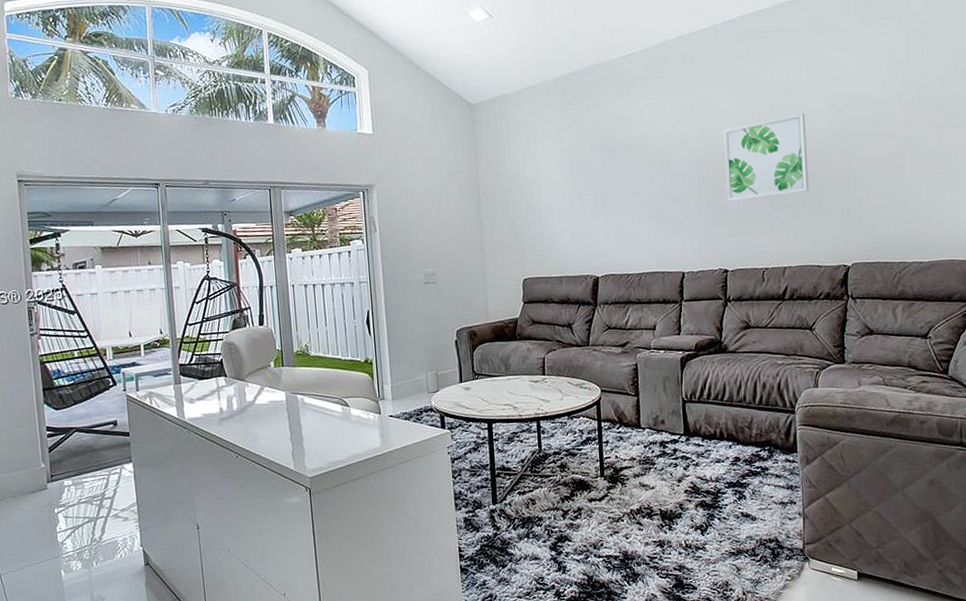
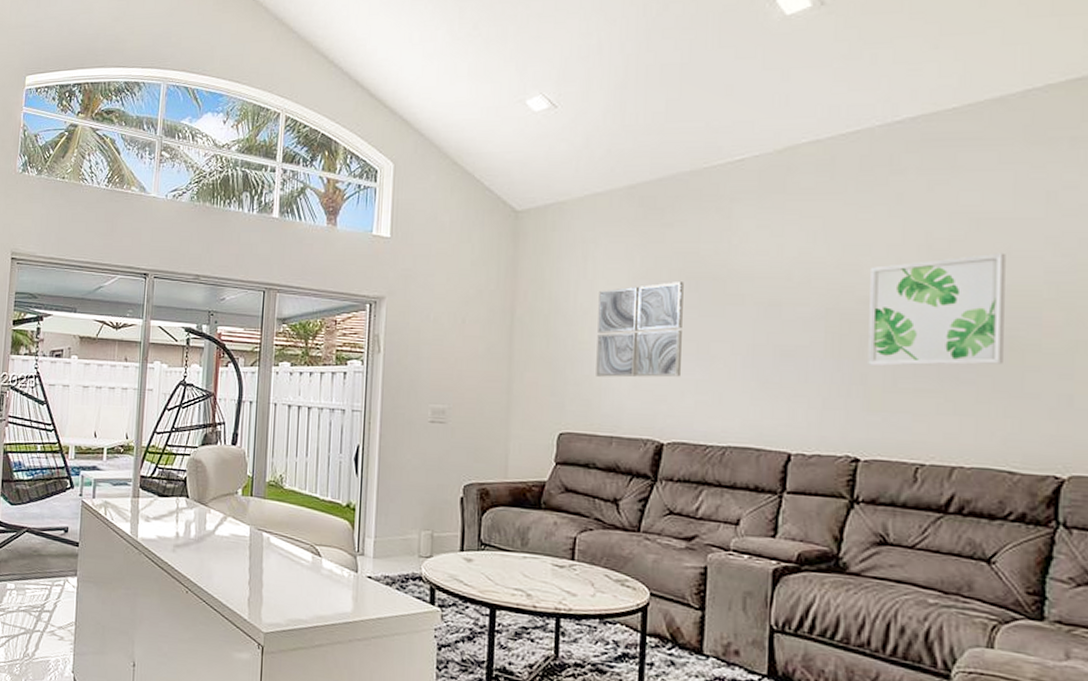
wall art: none [541,151,605,231] -> present [596,282,684,378]

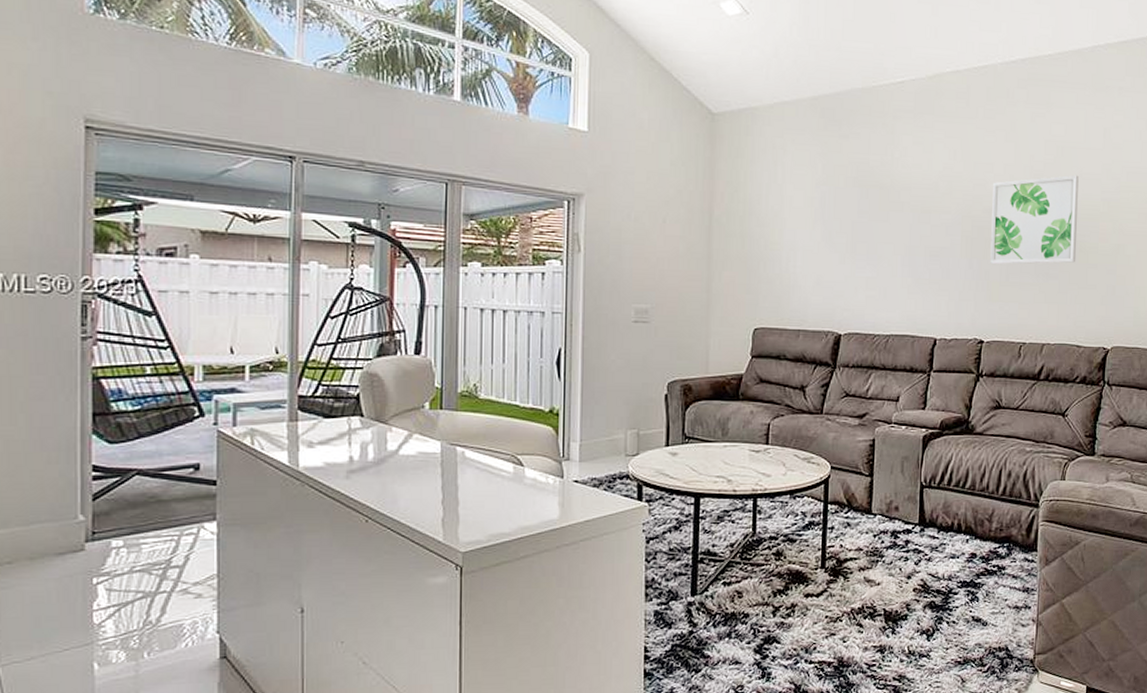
wall art: present [596,282,684,378] -> none [785,189,857,276]

